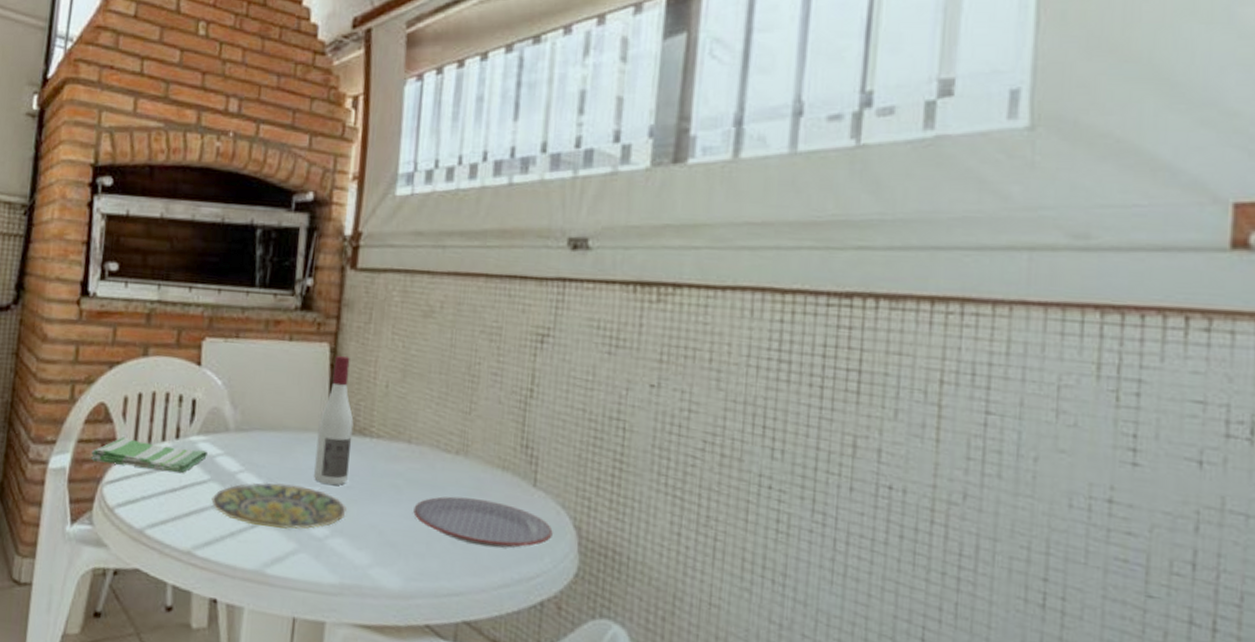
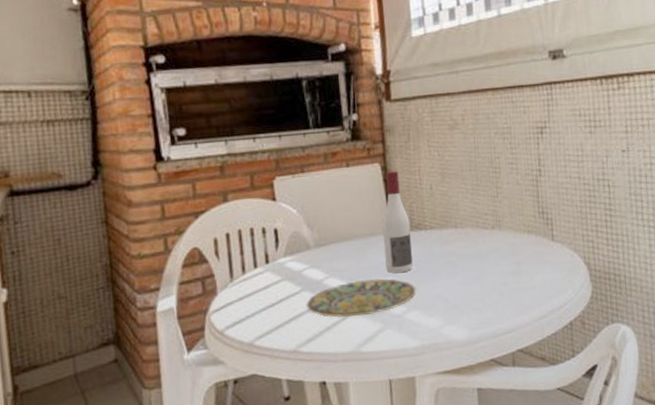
dish towel: present [90,436,207,473] -> none [193,268,296,297]
plate: present [413,496,553,548] -> none [467,258,571,293]

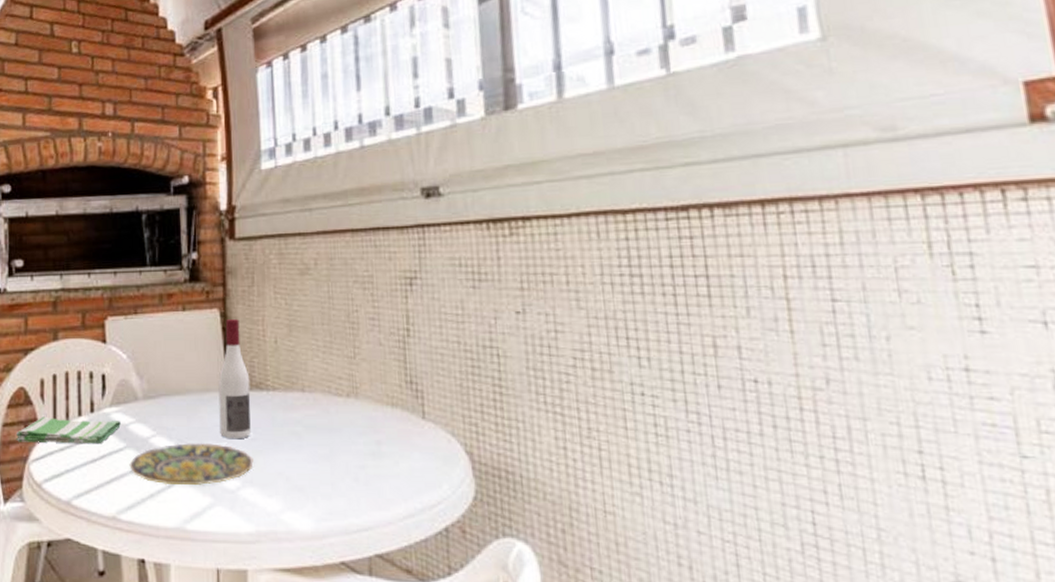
dish towel: none [193,268,296,297] -> present [15,416,121,444]

